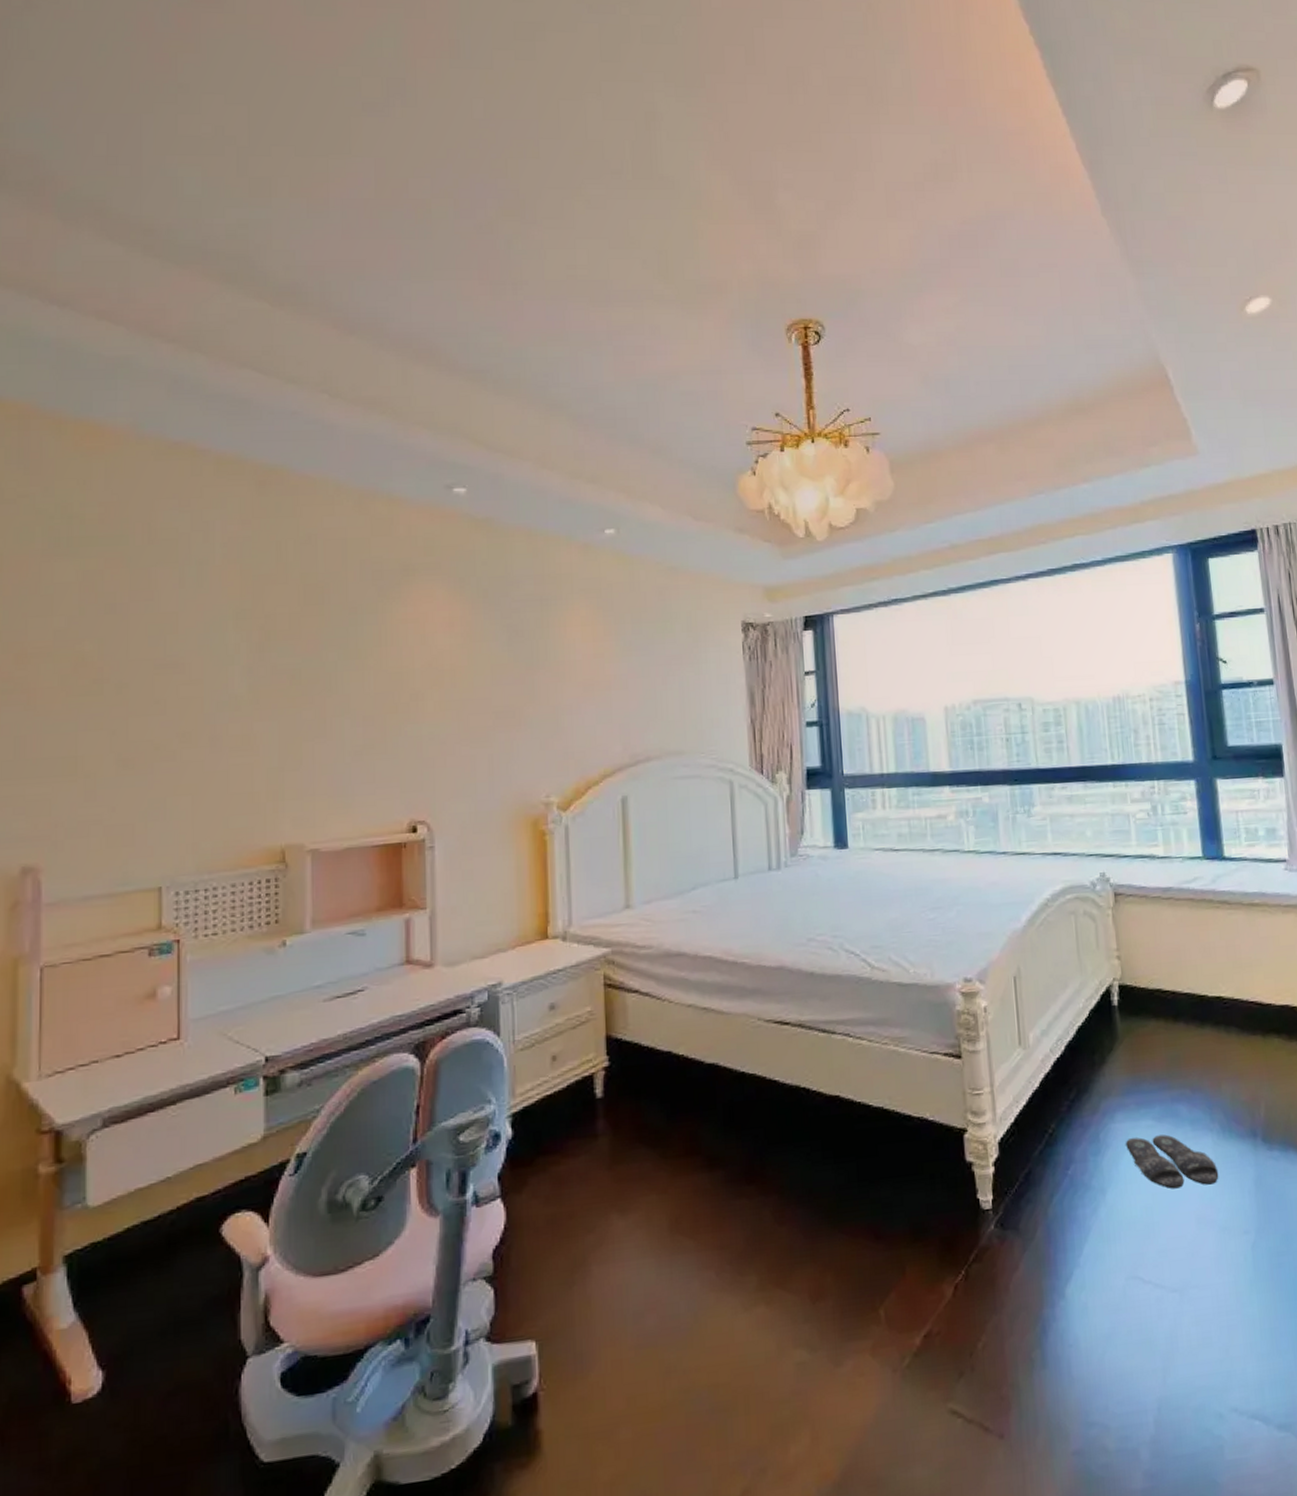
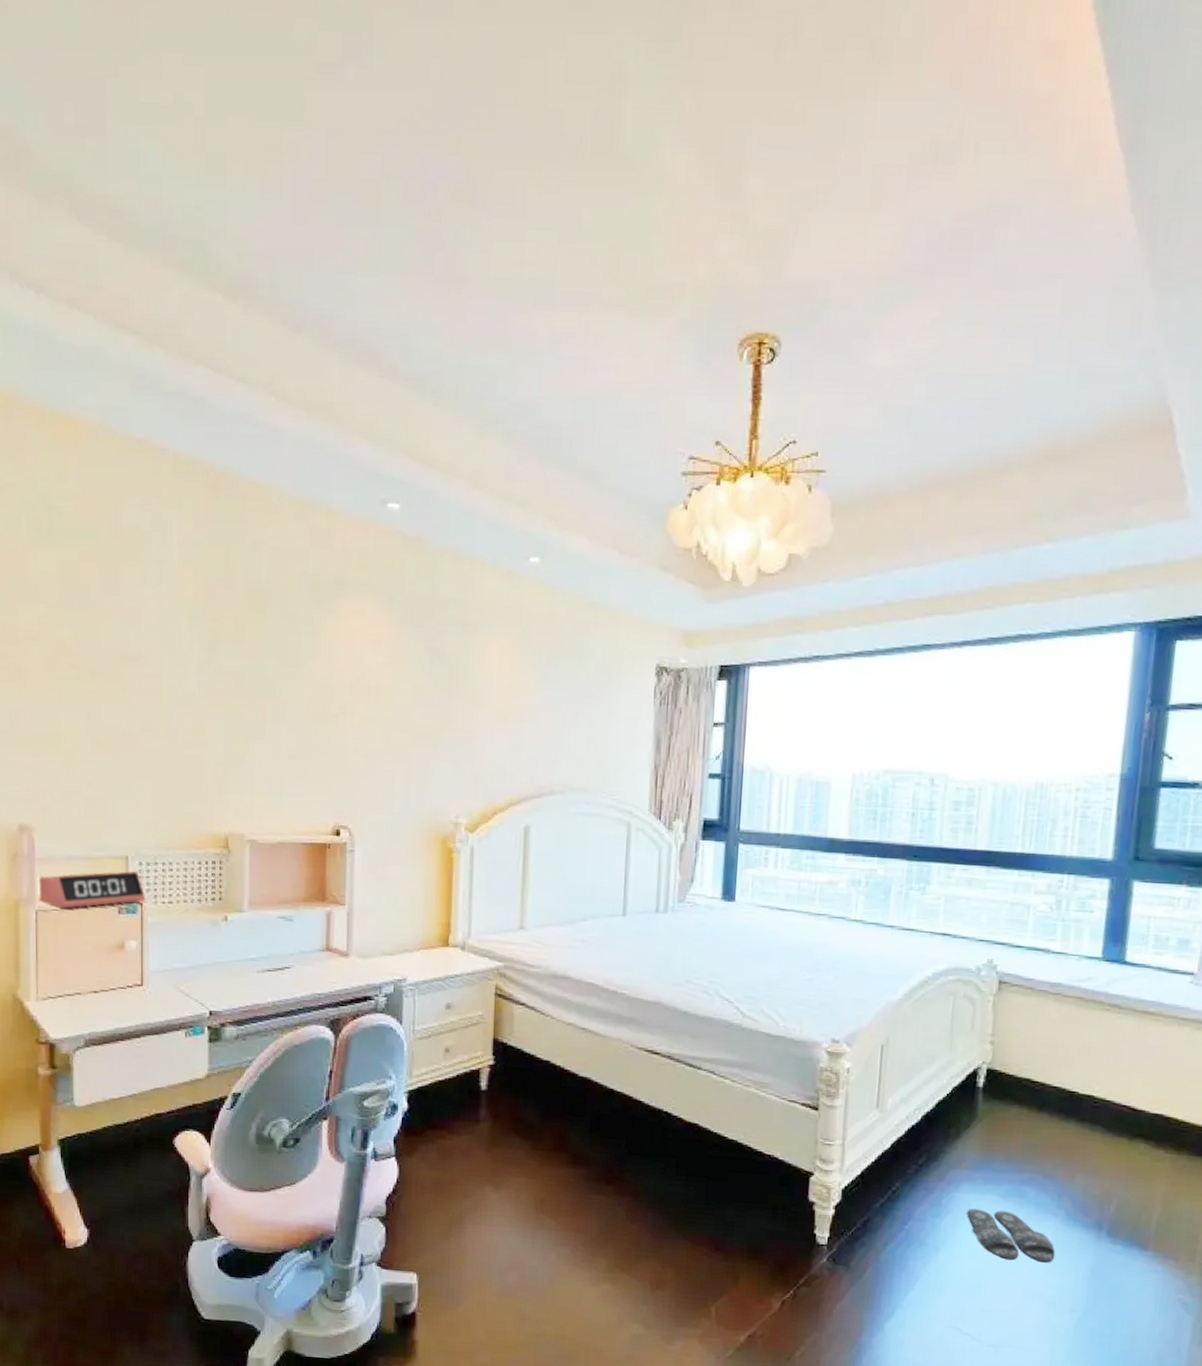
alarm clock: none [45,904,183,960] -> present [38,871,145,909]

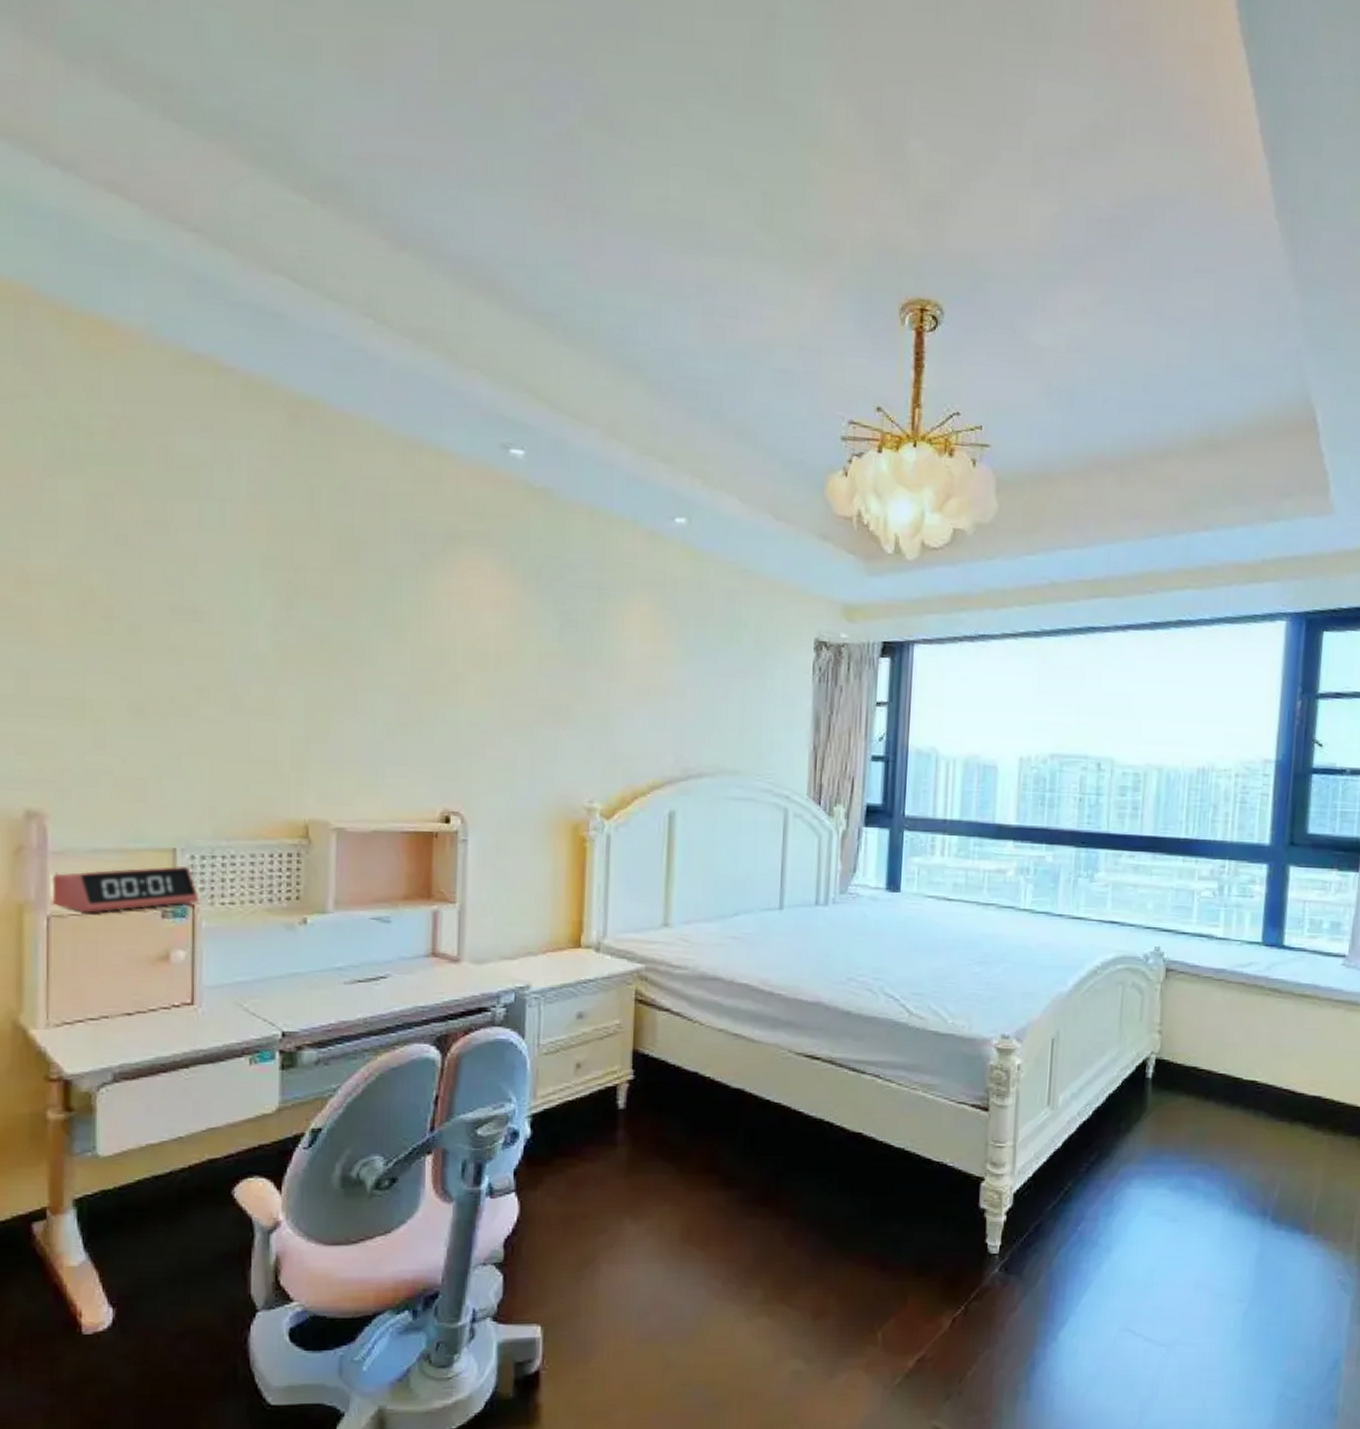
slippers: present [967,1209,1056,1263] -> none [1138,1204,1224,1255]

